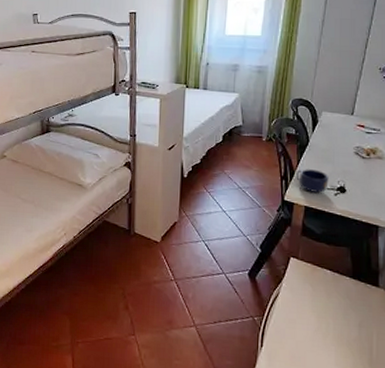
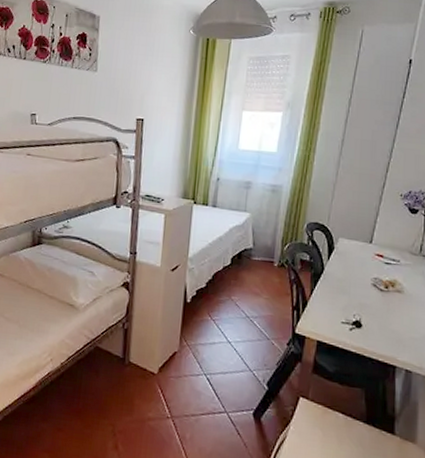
mug: present [296,169,329,193] -> none [309,299,344,327]

